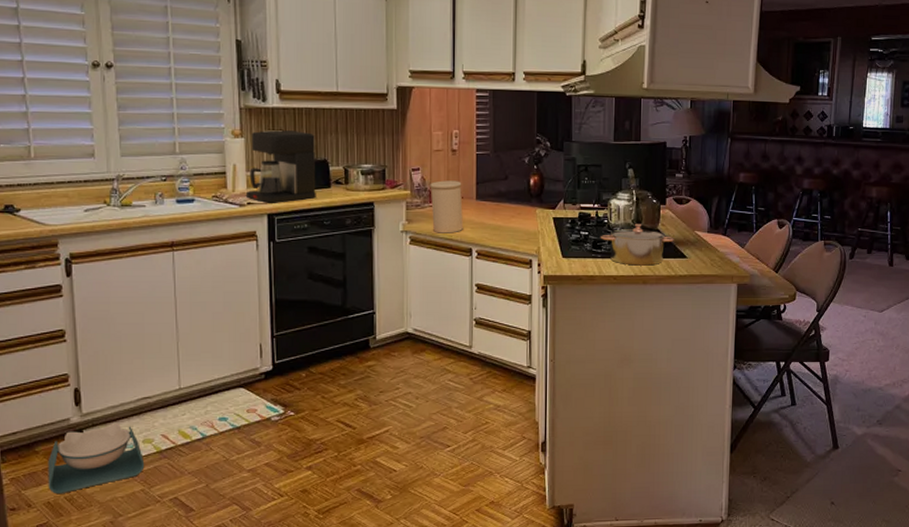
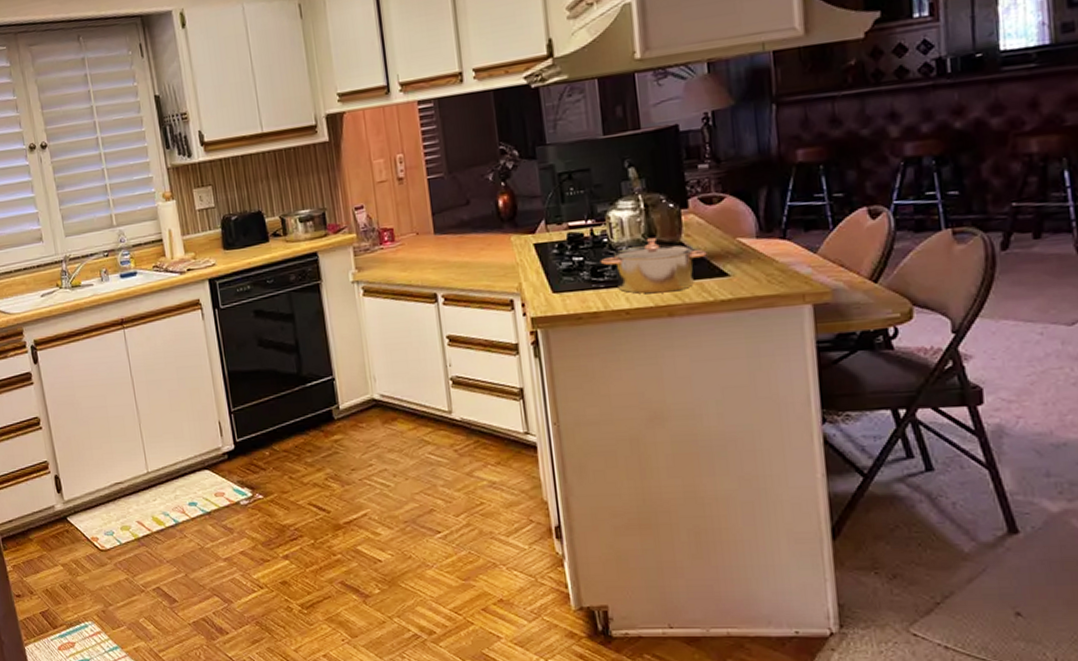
pet bowl: present [47,422,145,495] -> none [41,509,126,582]
coffee maker: present [247,130,316,203] -> none [181,183,255,267]
canister: present [430,180,464,233] -> none [377,214,424,280]

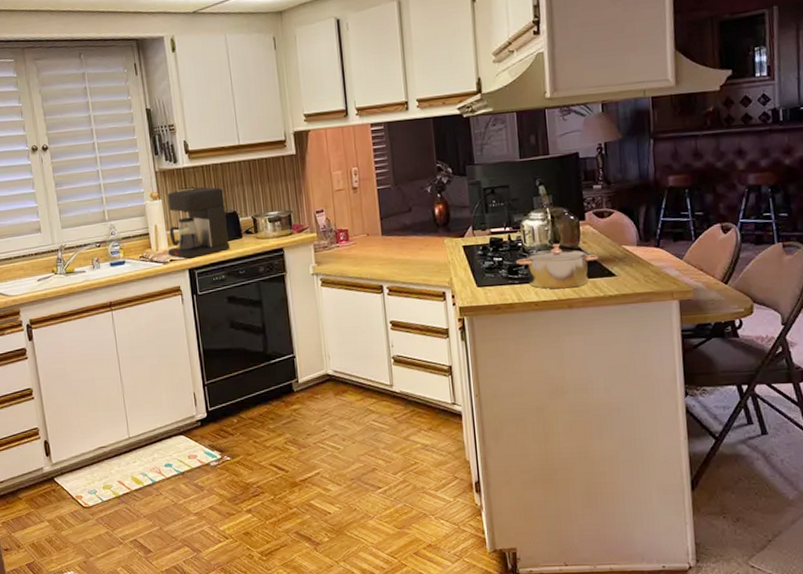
coffee maker: none [181,183,255,267] -> present [167,187,230,259]

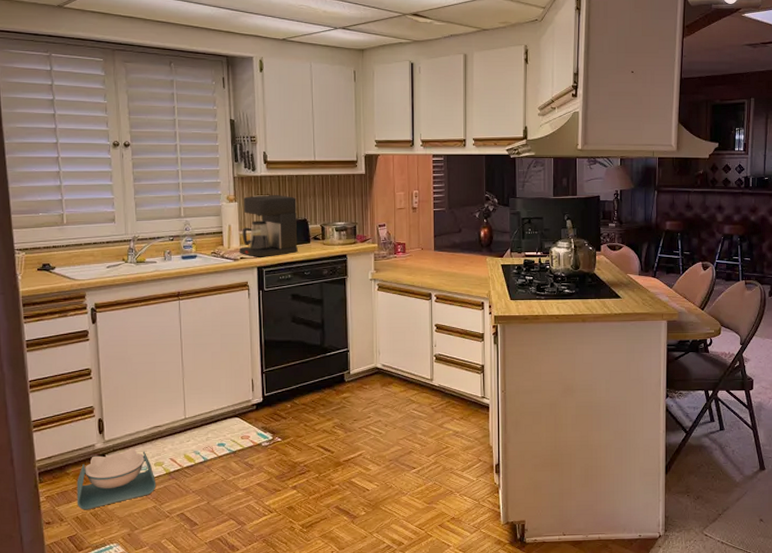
pet bowl: none [29,471,107,537] -> present [76,448,156,510]
cooking pot: present [515,243,599,290] -> none [543,268,609,306]

